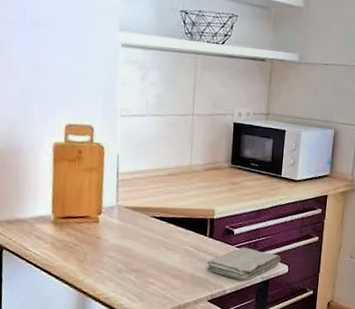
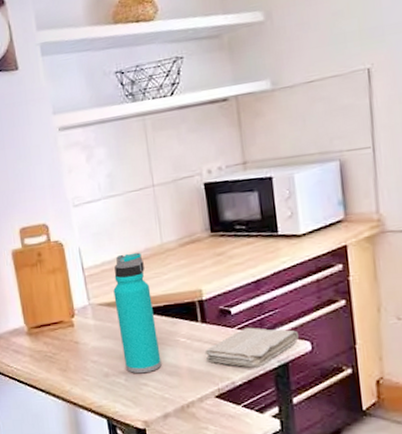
water bottle: none [138,167,173,274] -> present [113,252,162,374]

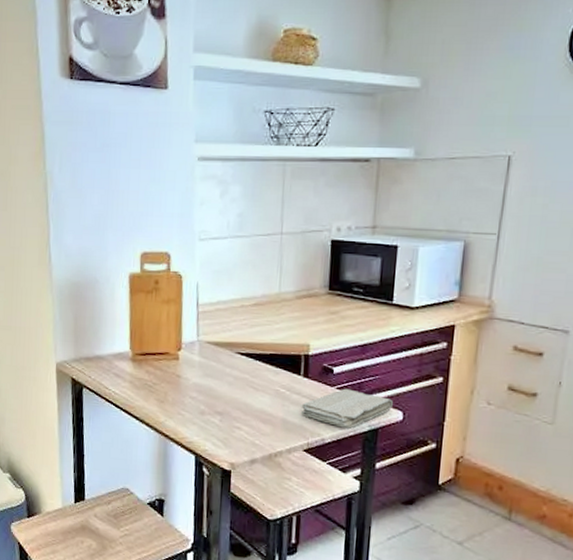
water bottle: present [113,252,162,374] -> none [222,296,260,417]

